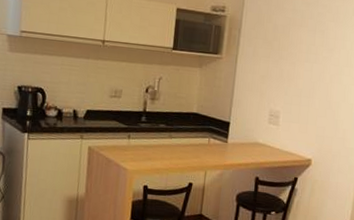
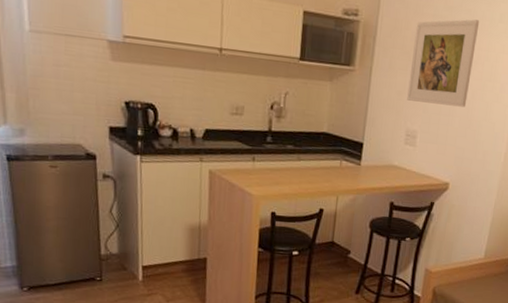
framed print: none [270,13,335,90] -> present [407,19,480,107]

